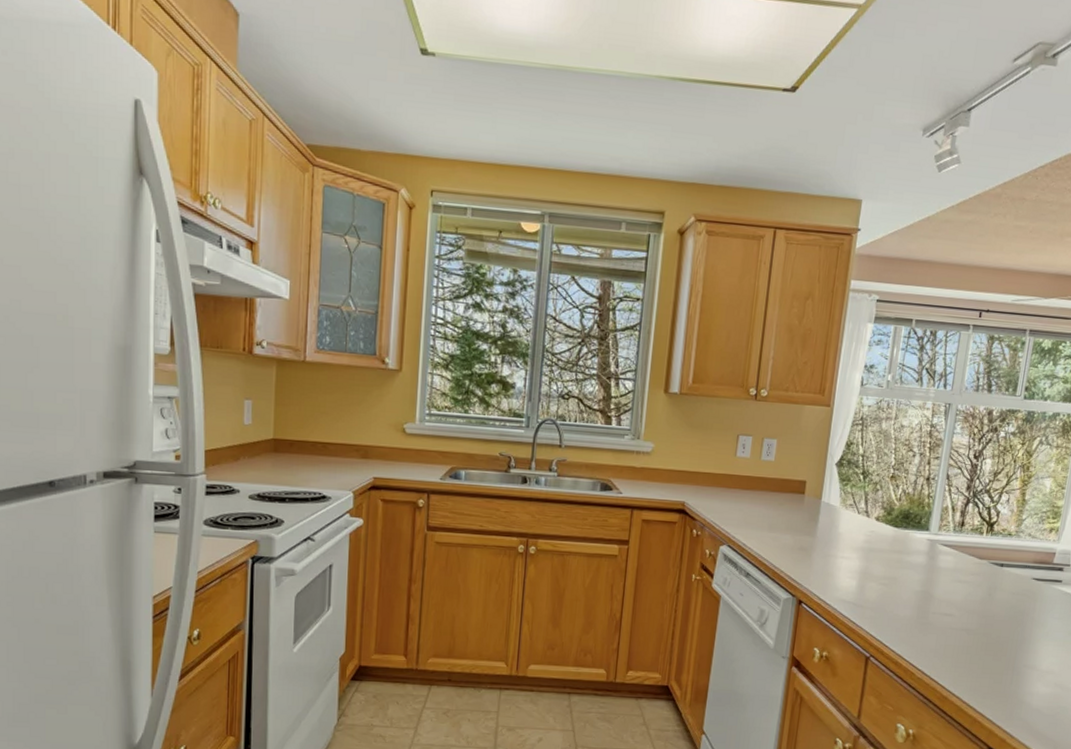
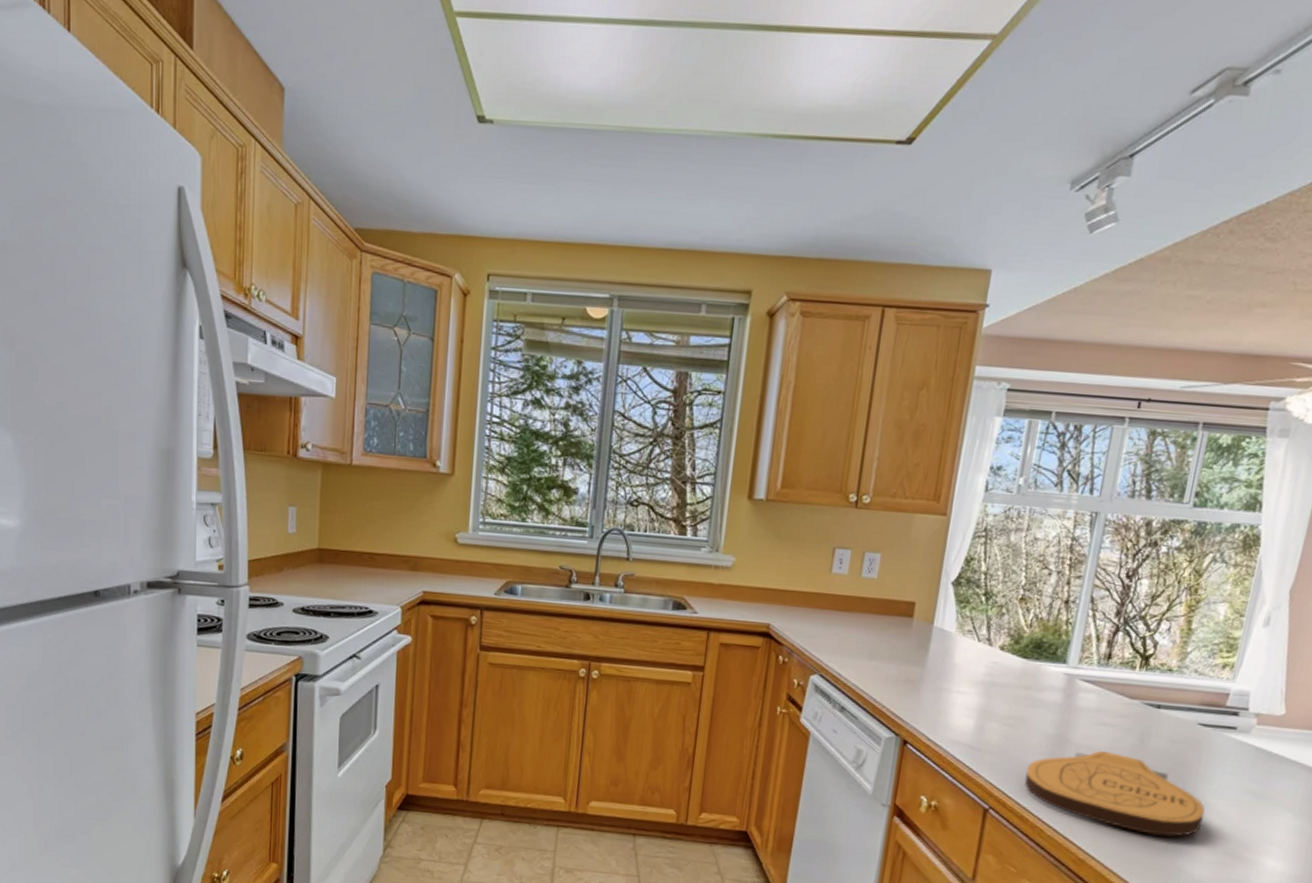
cutting board: none [897,603,1040,674] -> present [1024,750,1205,837]

